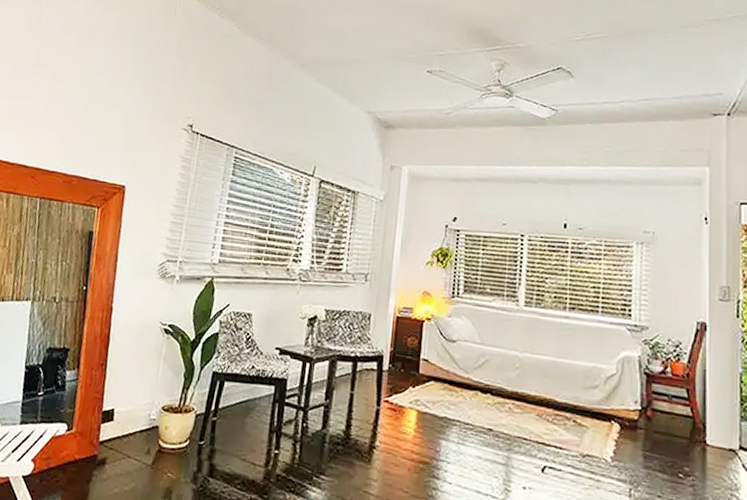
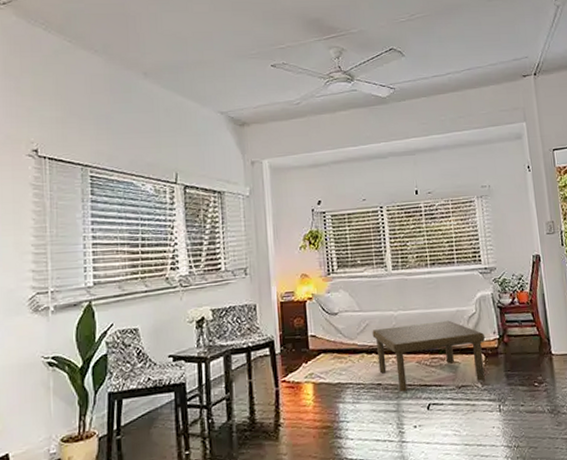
coffee table: none [490,367,623,457] -> present [372,320,485,393]

